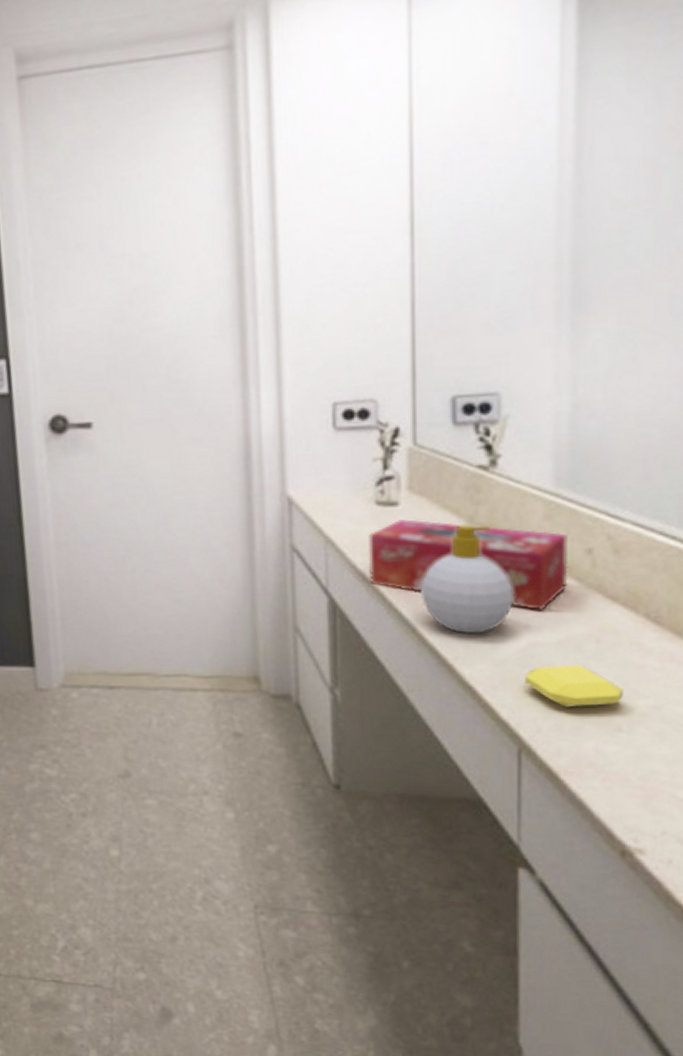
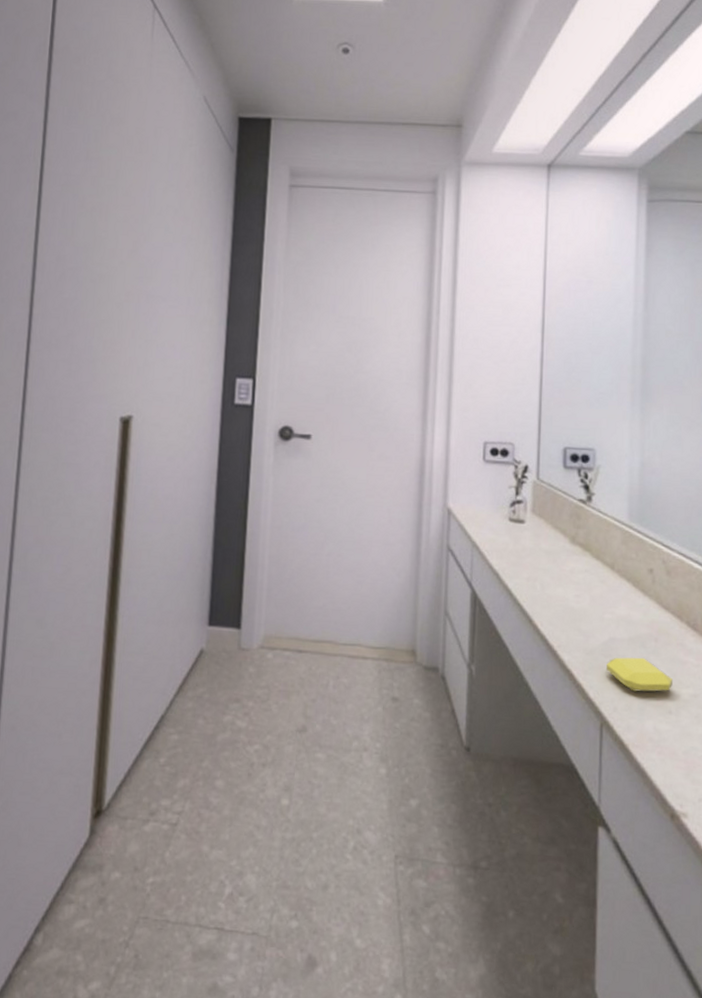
tissue box: present [369,519,569,610] -> none [502,534,637,613]
soap bottle: present [421,524,514,634] -> none [537,542,600,628]

